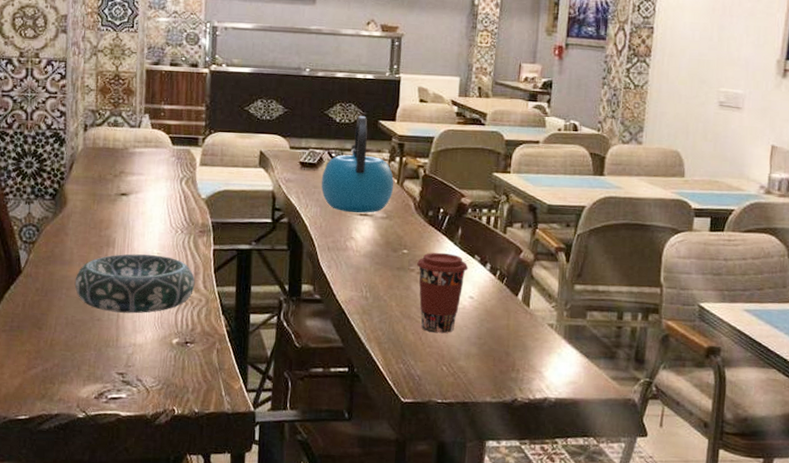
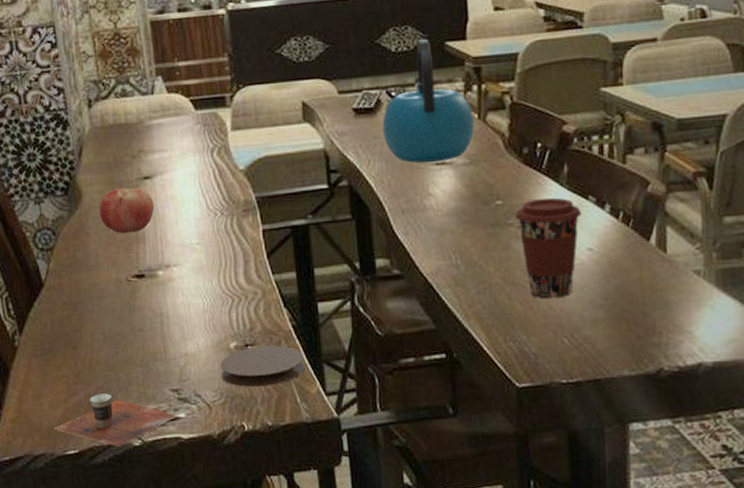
cup: none [10,369,120,417] -> present [53,393,178,447]
decorative bowl: present [74,253,195,314] -> none [105,245,247,319]
fruit: none [79,199,127,238] -> present [99,187,155,234]
coaster: none [161,344,233,379] -> present [220,345,305,387]

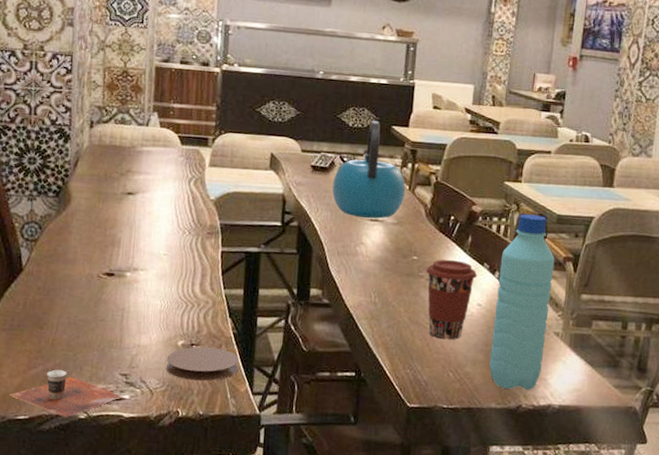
fruit: present [99,187,155,234] -> none [84,198,133,237]
water bottle: none [609,124,683,350] -> present [489,214,555,390]

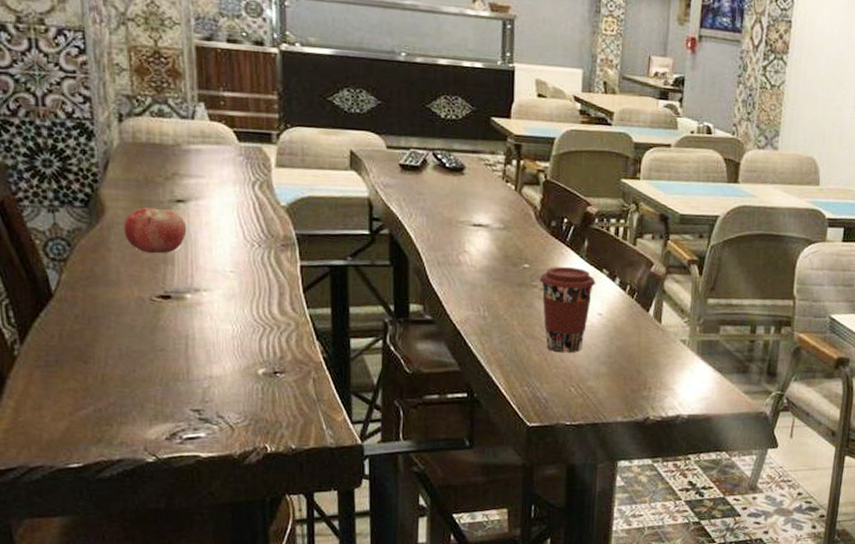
cup: present [9,369,123,417] -> none [55,409,198,462]
fruit: none [84,198,133,237] -> present [124,207,187,254]
coaster: present [166,346,239,381] -> none [246,374,333,412]
kettle: present [332,120,406,219] -> none [426,110,512,223]
water bottle: present [489,214,555,390] -> none [613,214,679,401]

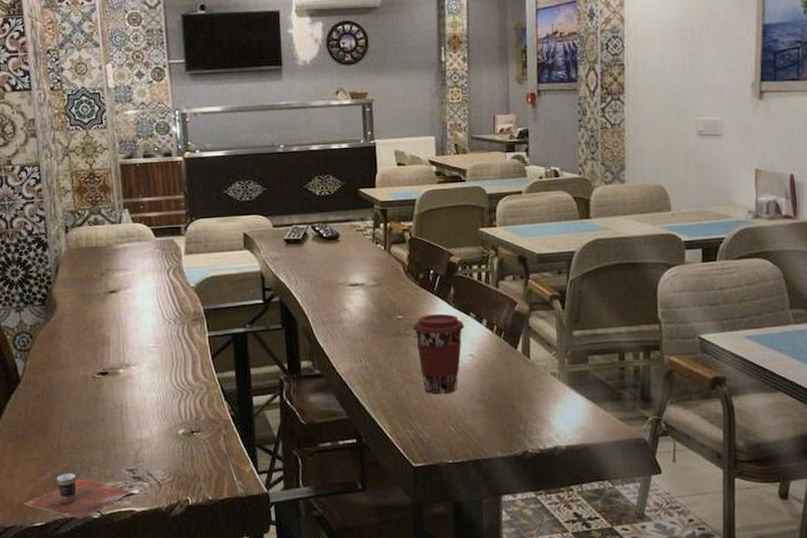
cup: none [55,409,198,462] -> present [23,473,133,519]
fruit: present [124,207,187,254] -> none [71,299,119,338]

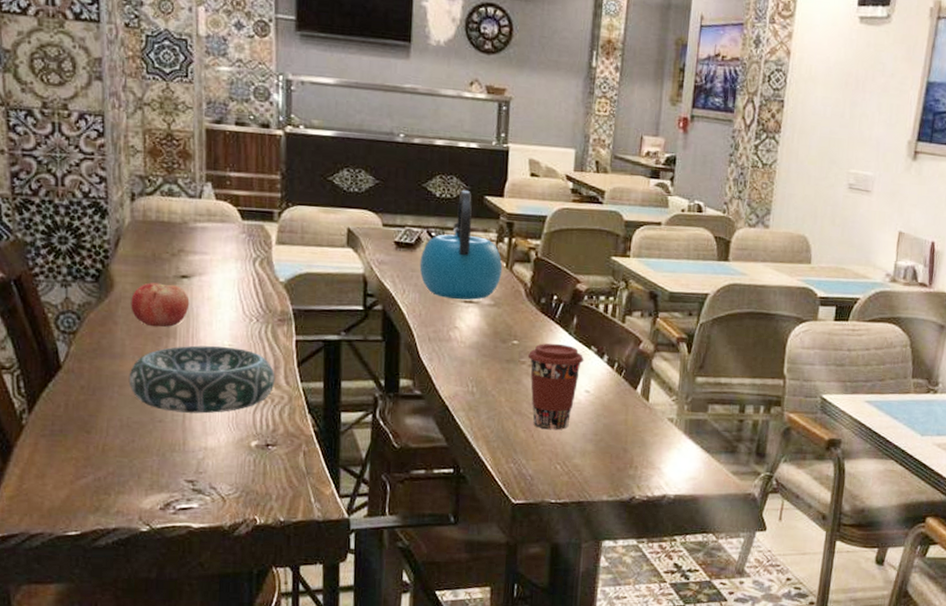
cup: present [23,473,133,519] -> none [55,478,191,531]
fruit: none [71,299,119,338] -> present [131,282,190,327]
decorative bowl: none [74,348,194,410] -> present [128,345,275,414]
kettle: none [308,185,382,284] -> present [419,189,503,300]

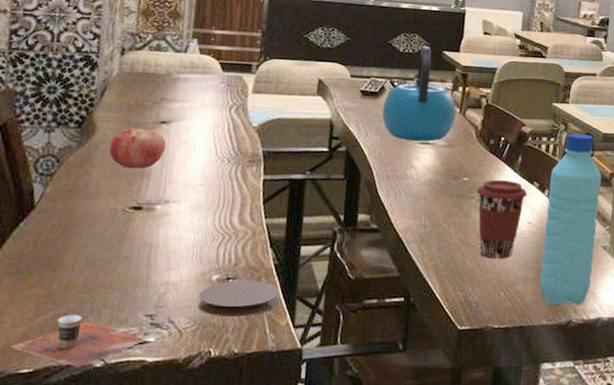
cup: none [55,478,191,531] -> present [10,315,147,367]
decorative bowl: present [128,345,275,414] -> none [99,185,241,250]
coaster: none [238,447,323,485] -> present [197,280,280,317]
water bottle: none [599,292,668,480] -> present [540,133,602,305]

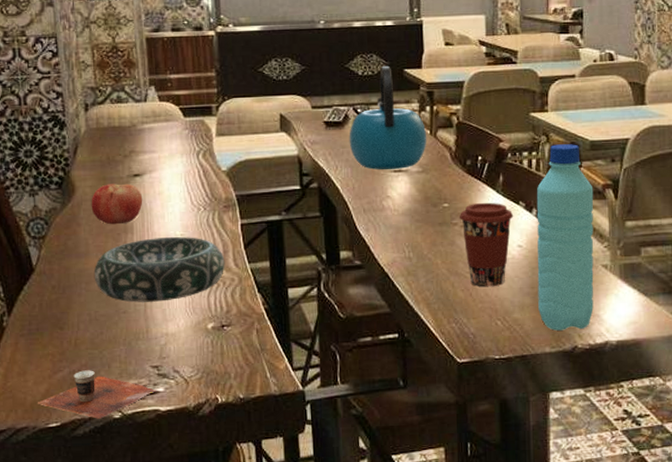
decorative bowl: none [99,185,241,250] -> present [93,236,225,302]
coaster: present [197,280,280,317] -> none [198,326,275,363]

